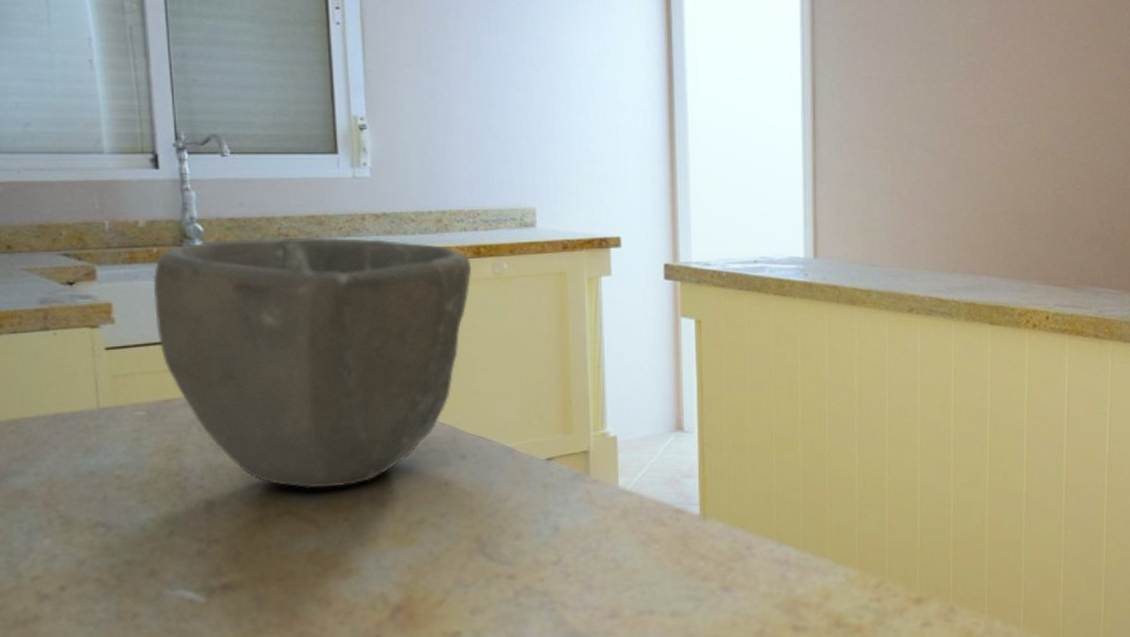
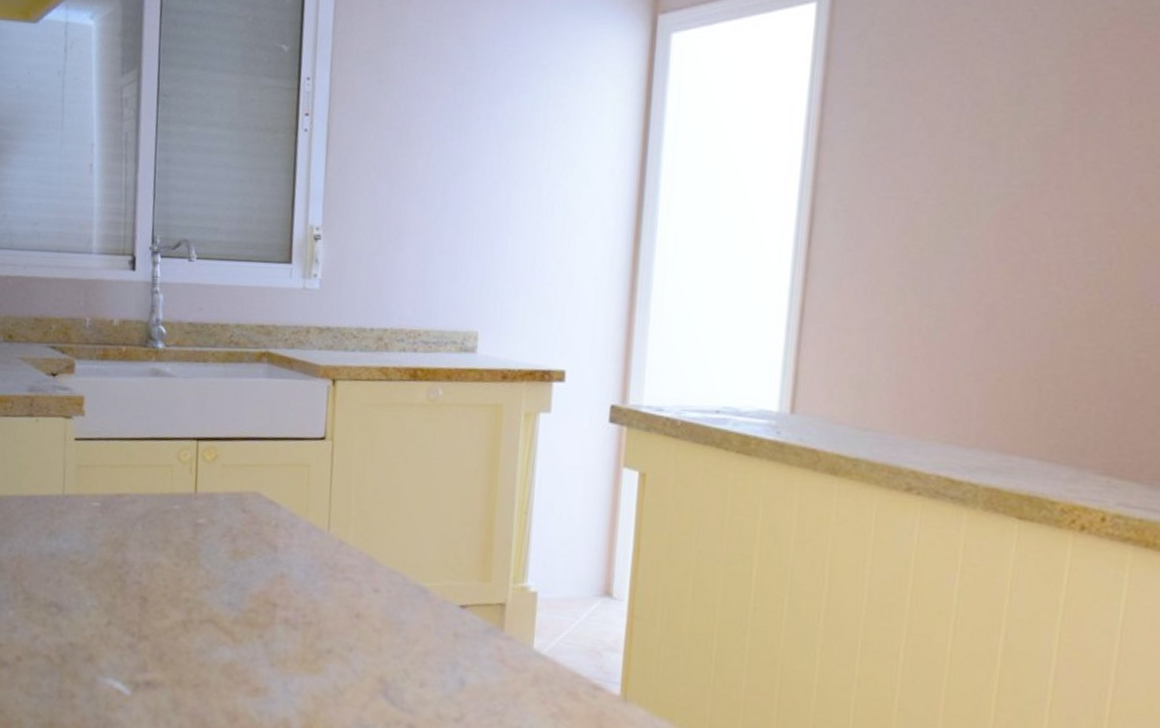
bowl: present [152,237,471,489] -> none [118,344,406,603]

